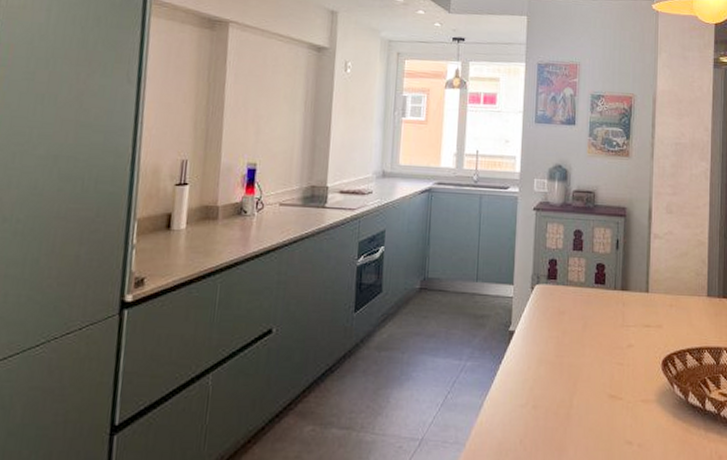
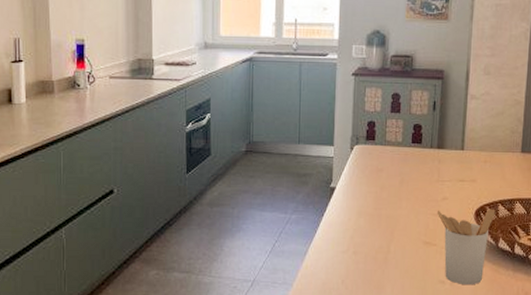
utensil holder: none [622,358,684,447] -> present [436,209,496,285]

